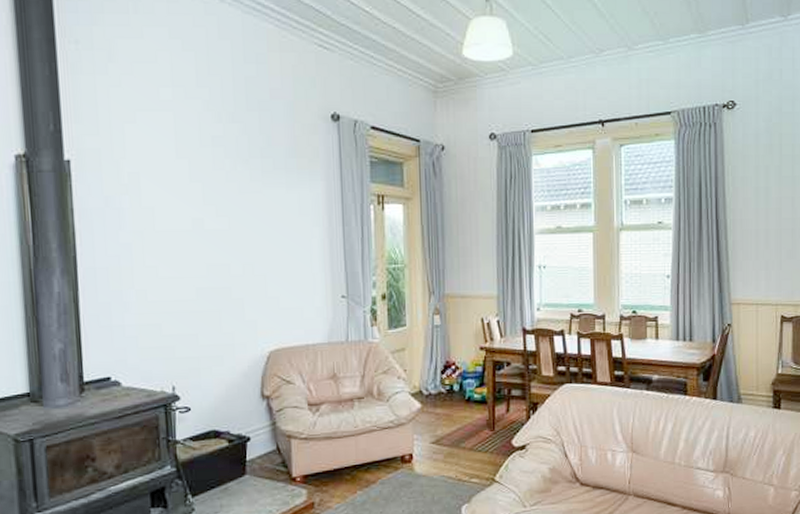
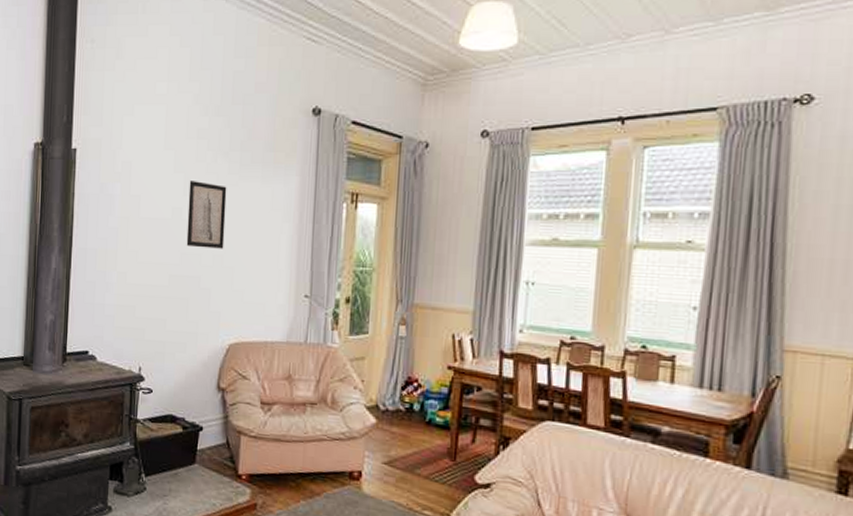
wall art: none [208,190,254,258] -> present [186,181,227,249]

